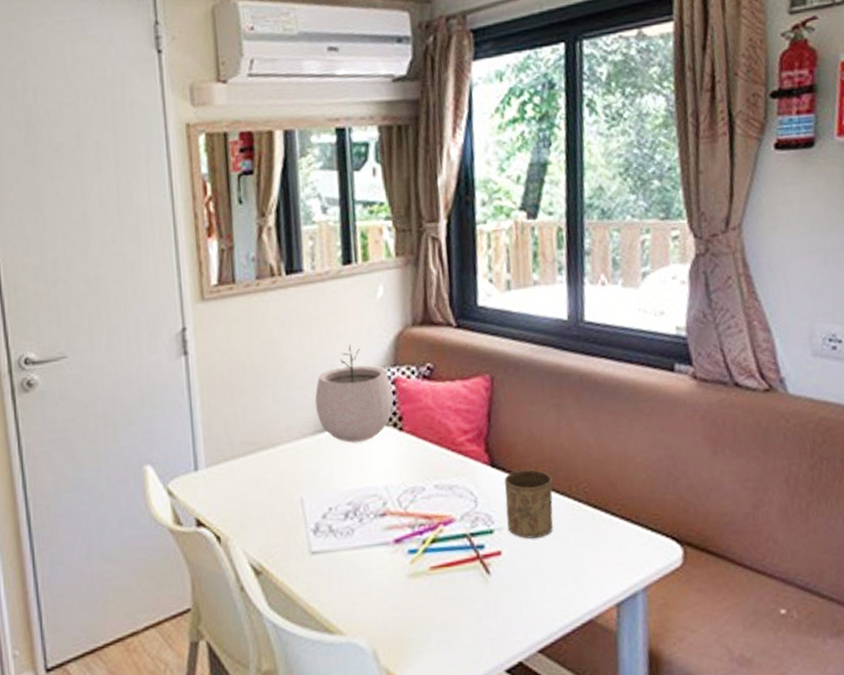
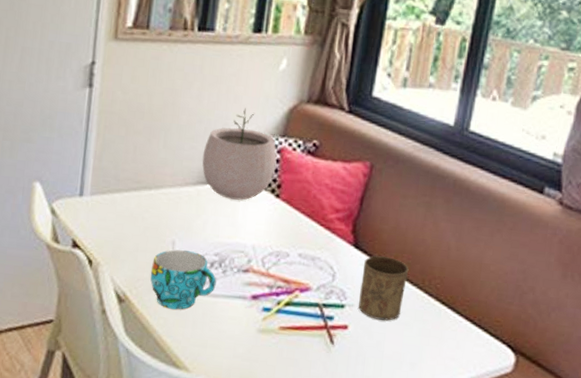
cup: none [283,505,355,572] -> present [150,249,217,310]

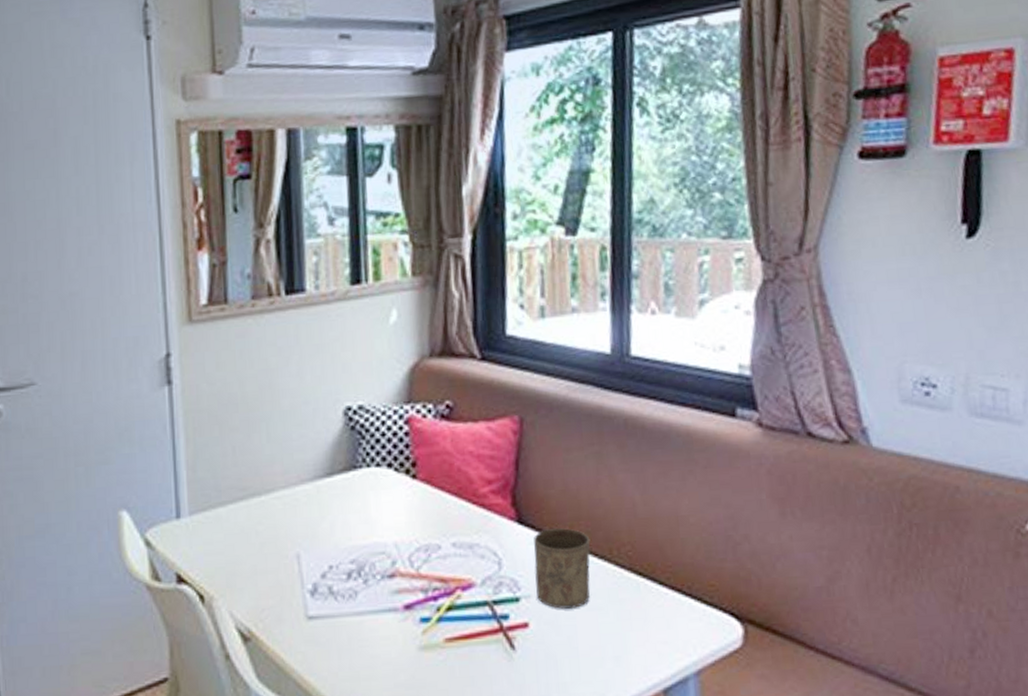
cup: present [150,249,217,310] -> none [276,562,359,640]
plant pot: present [202,108,277,200] -> none [315,377,406,491]

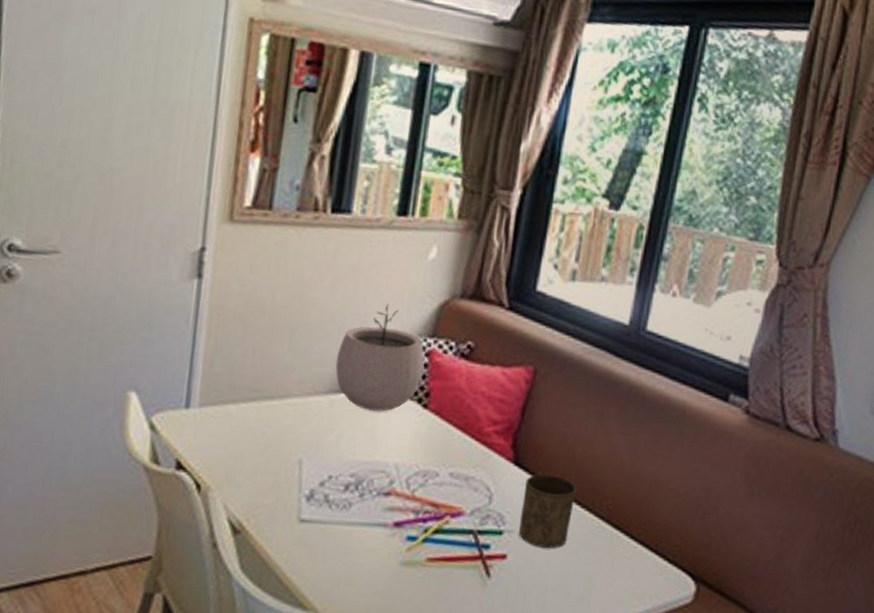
plant pot: none [315,377,406,491] -> present [335,304,425,412]

